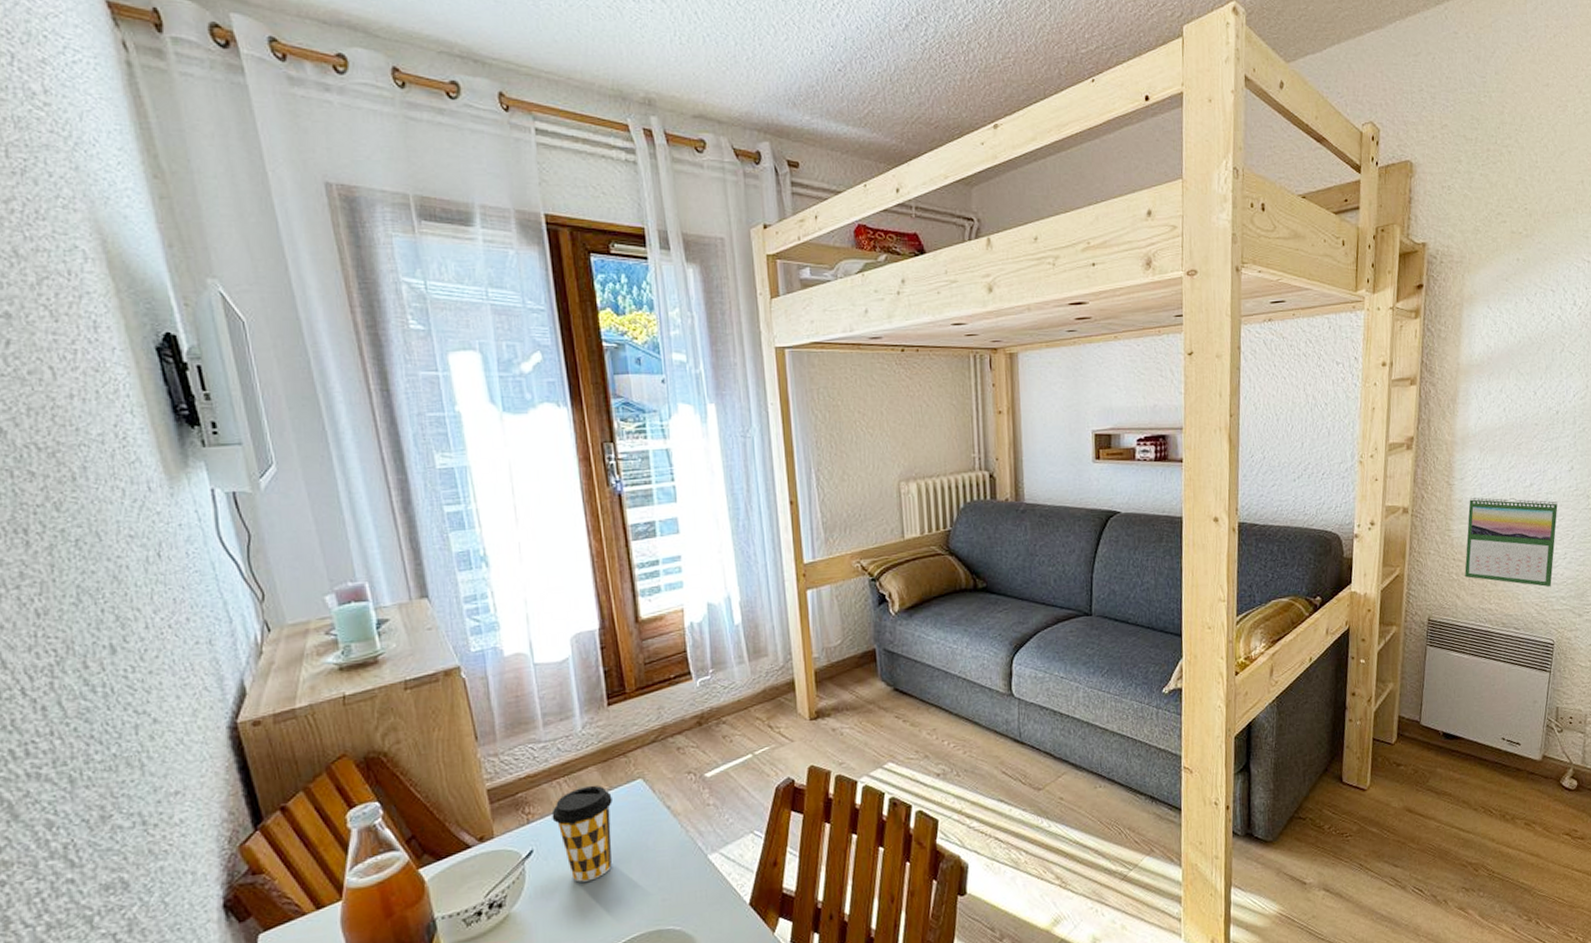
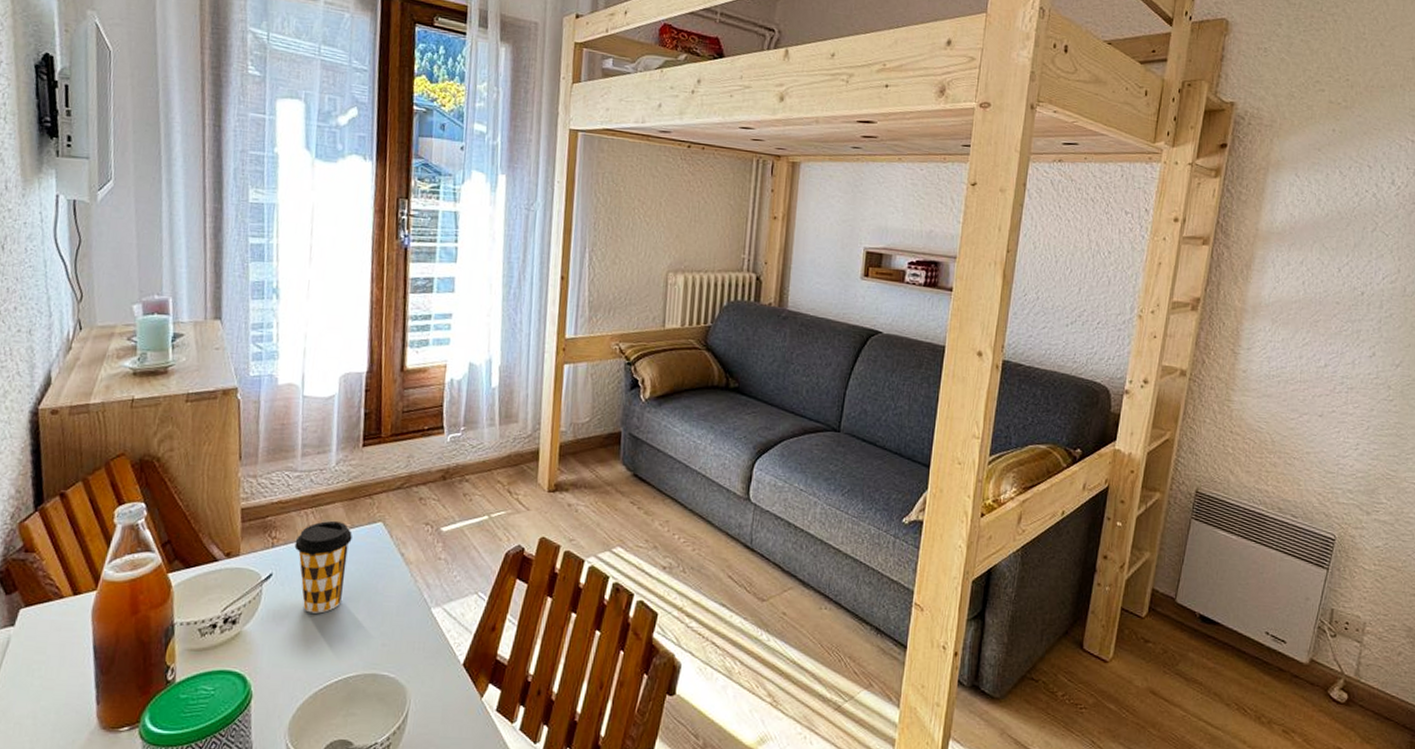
calendar: present [1465,497,1558,587] -> none [1242,370,1354,478]

